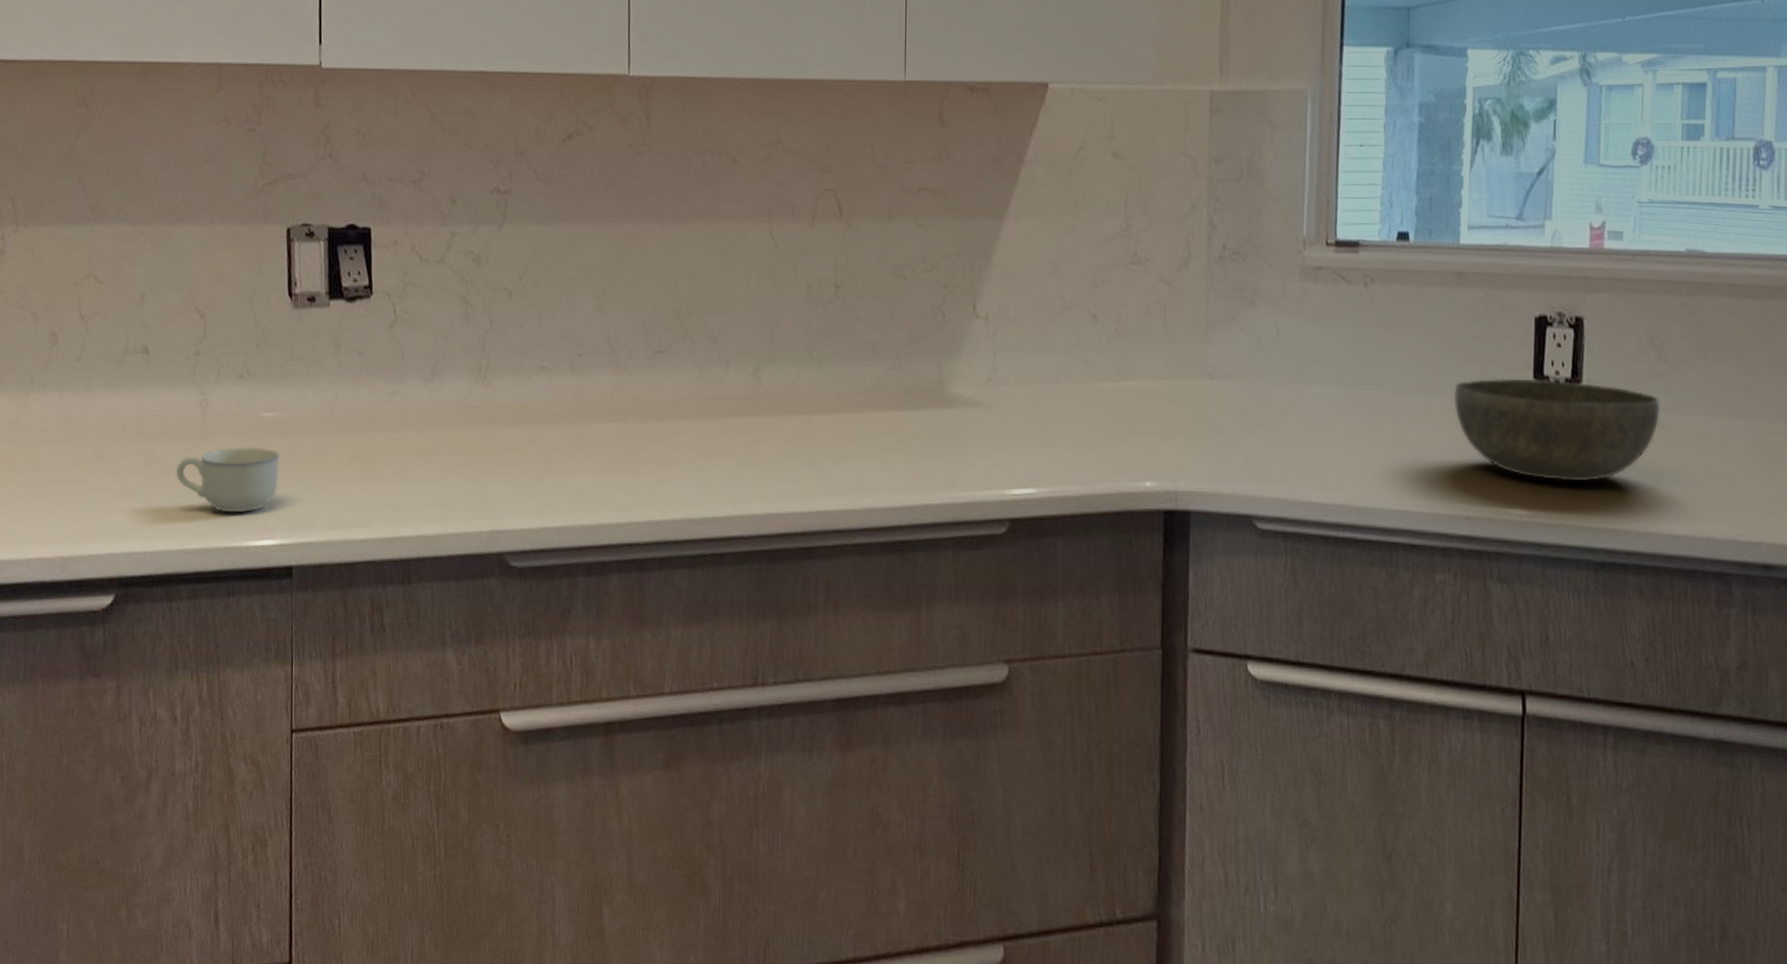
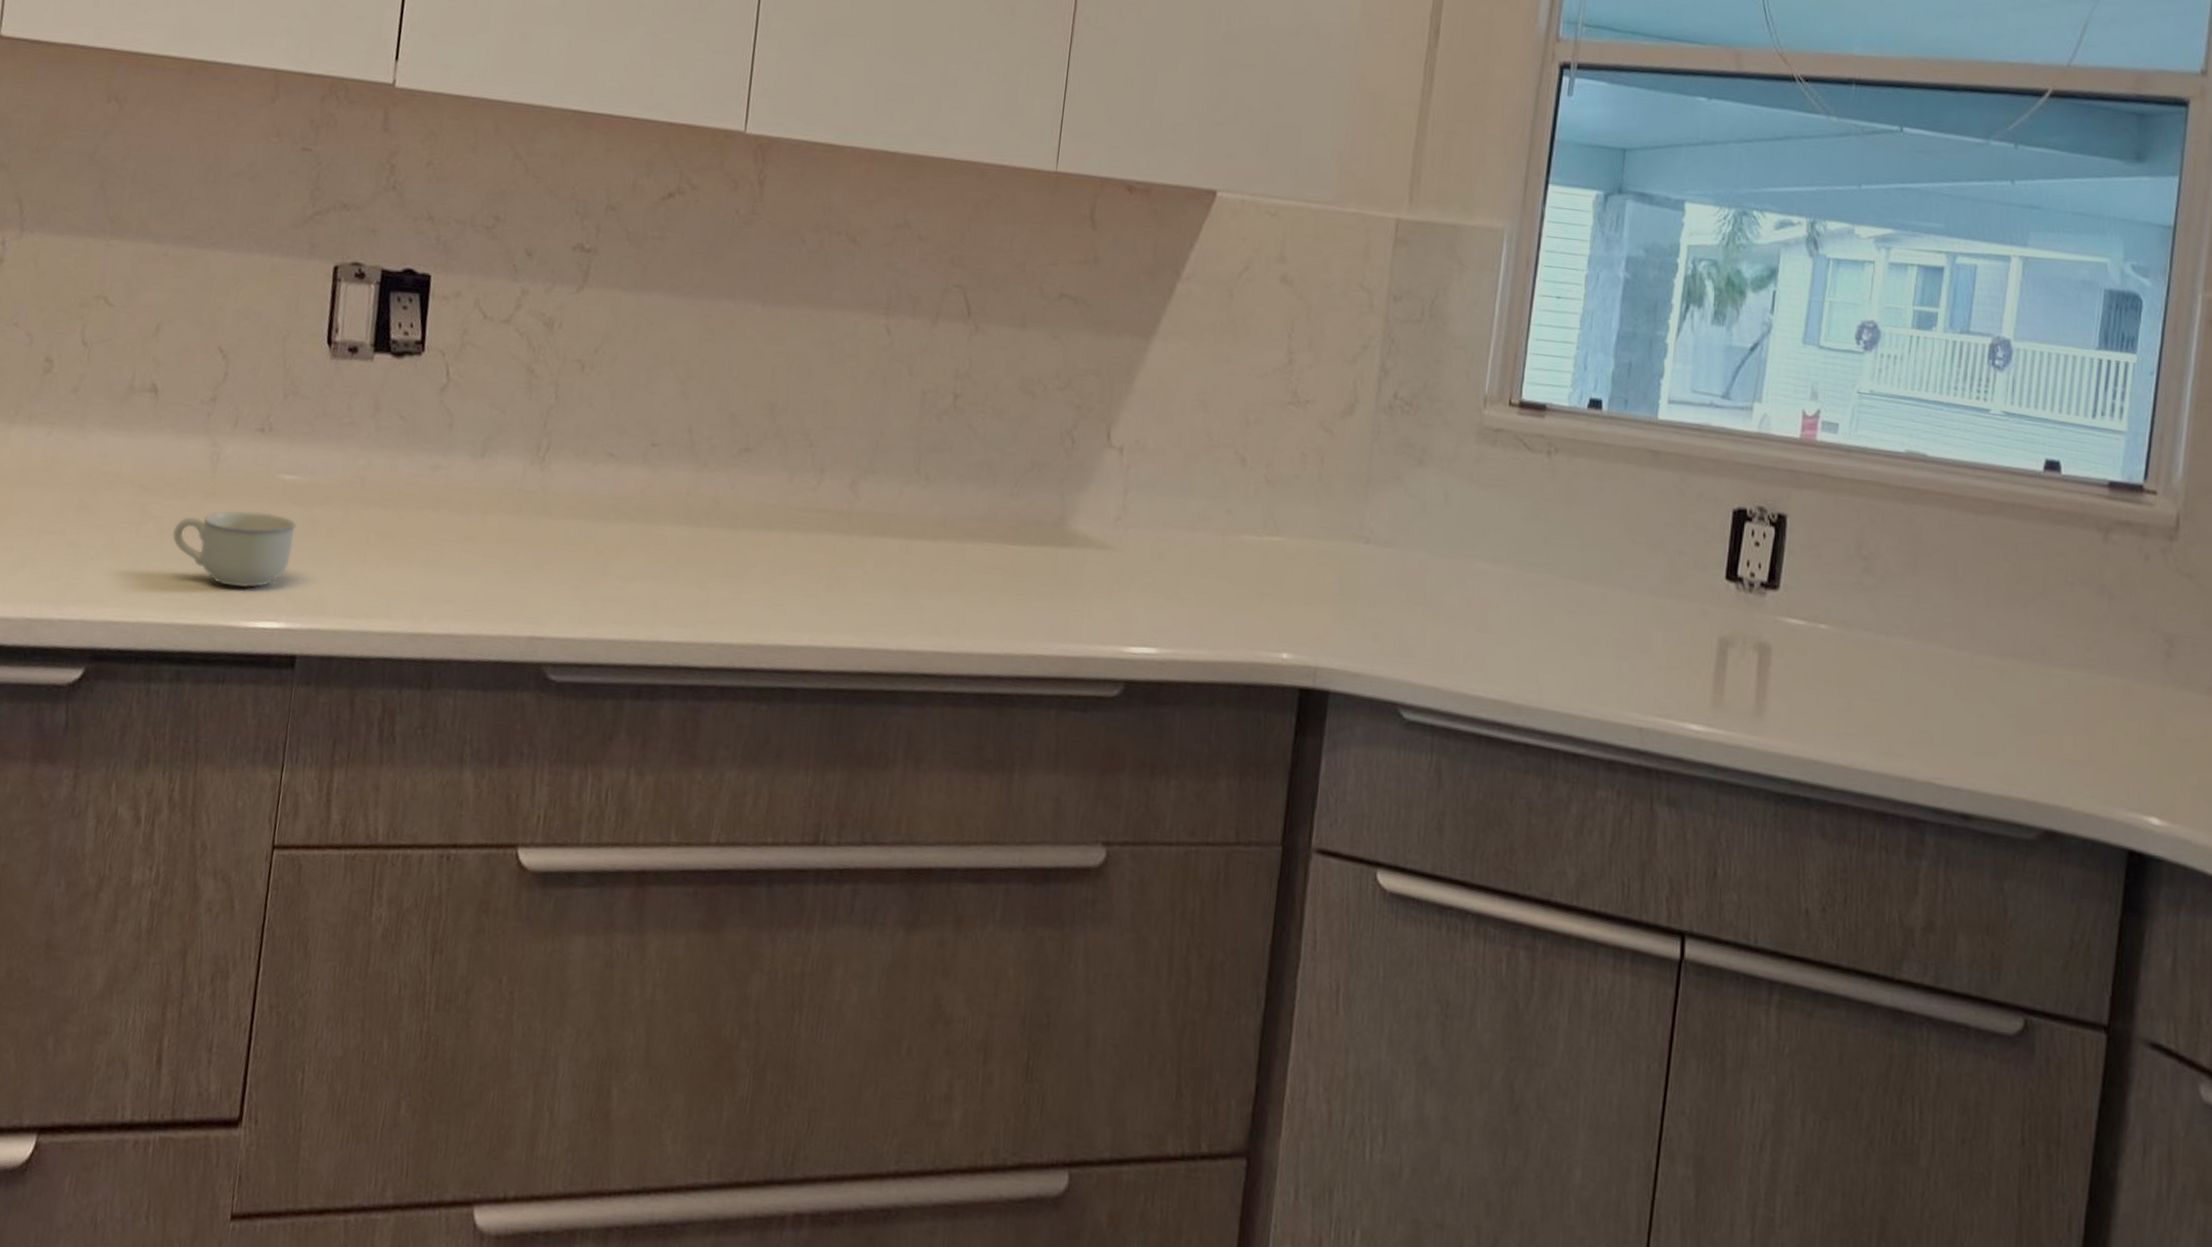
bowl: present [1453,378,1661,482] -> none [1634,573,1864,702]

